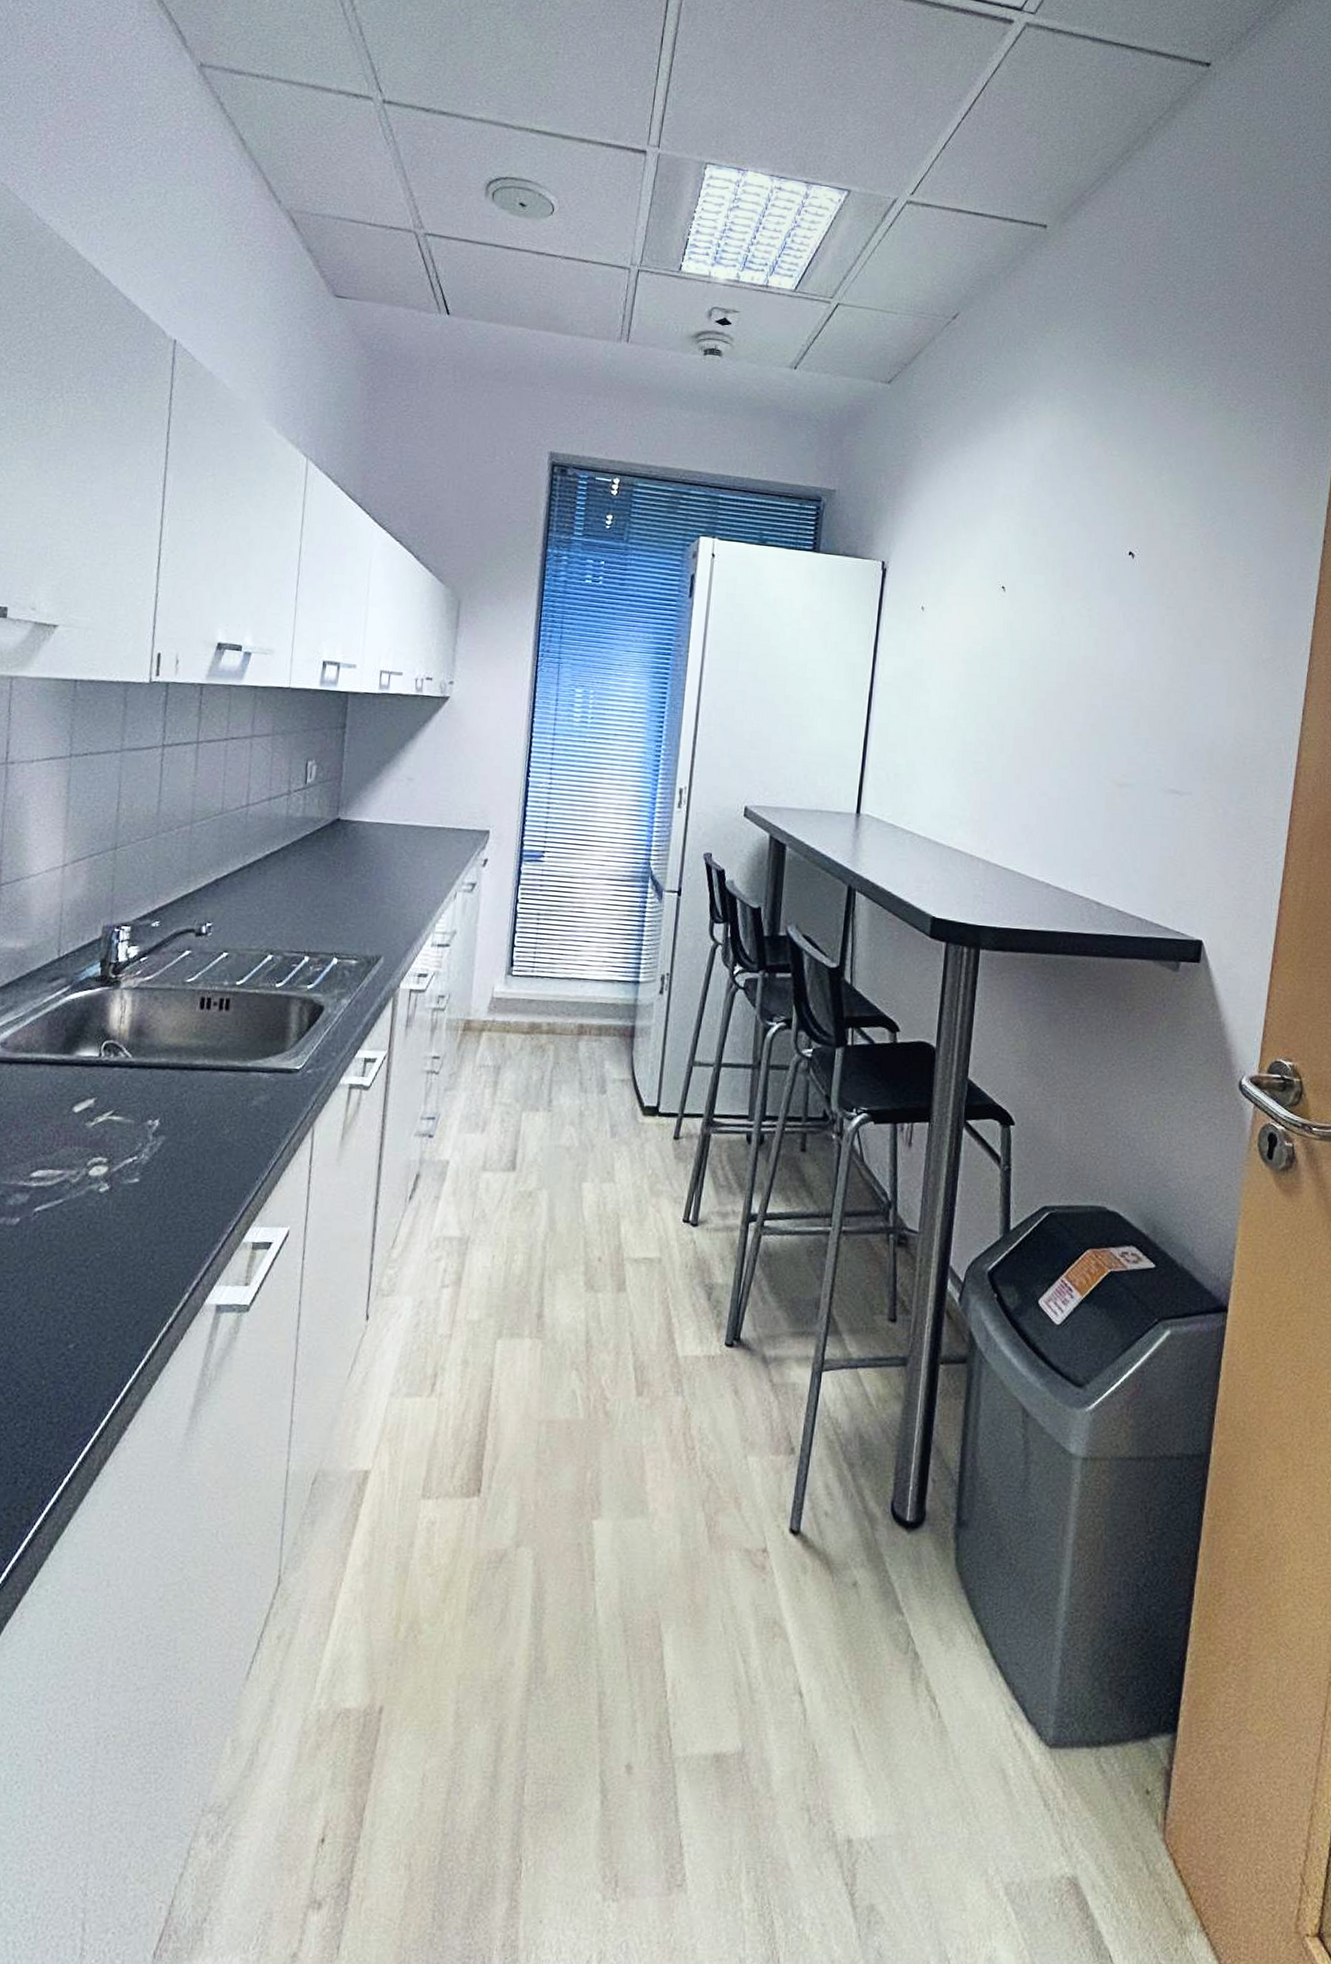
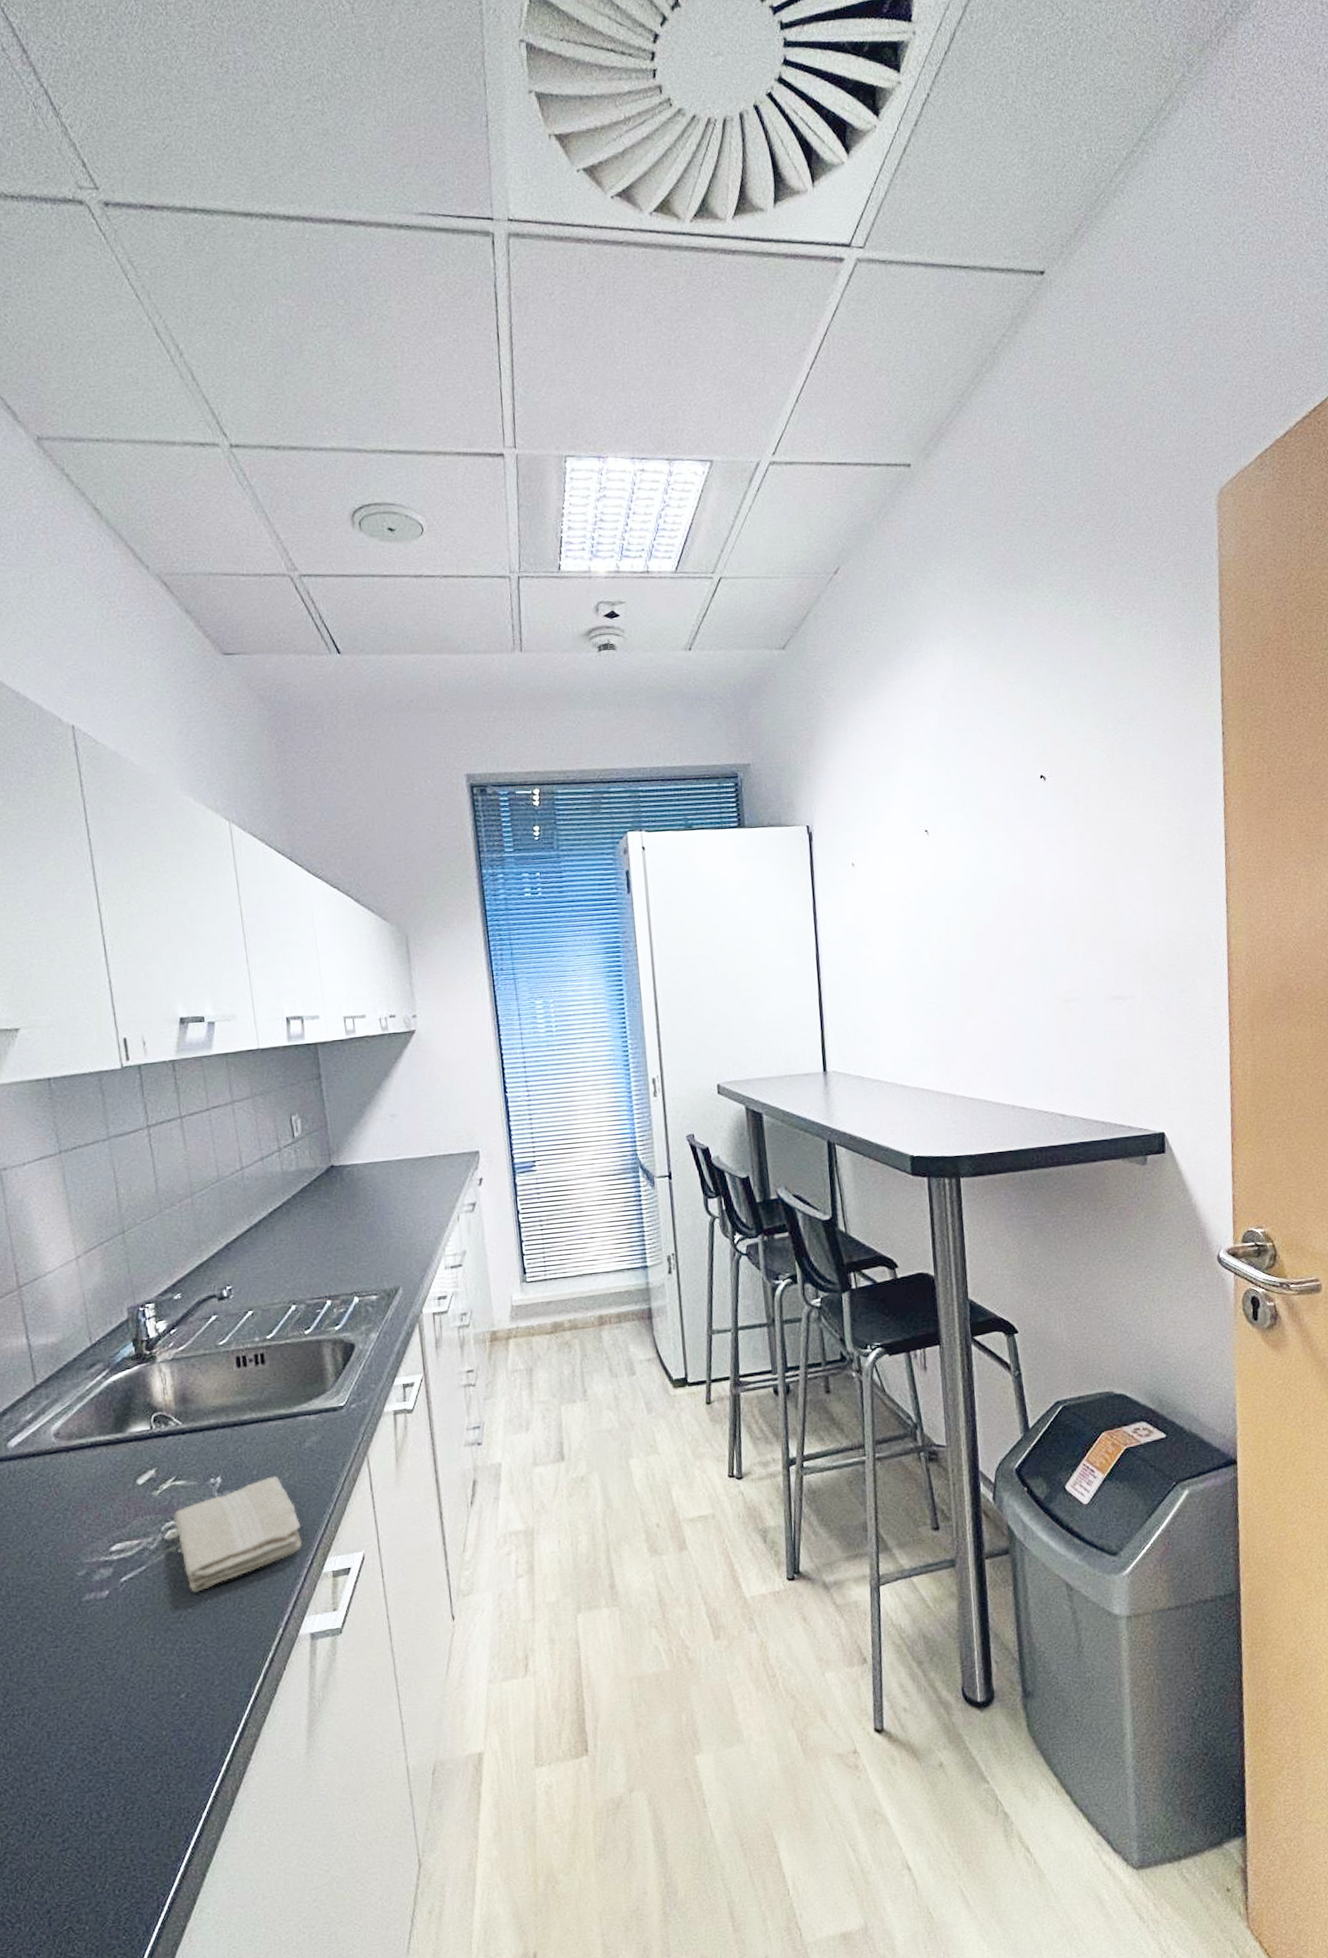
washcloth: none [101,1129,231,1238] -> present [173,1476,303,1592]

